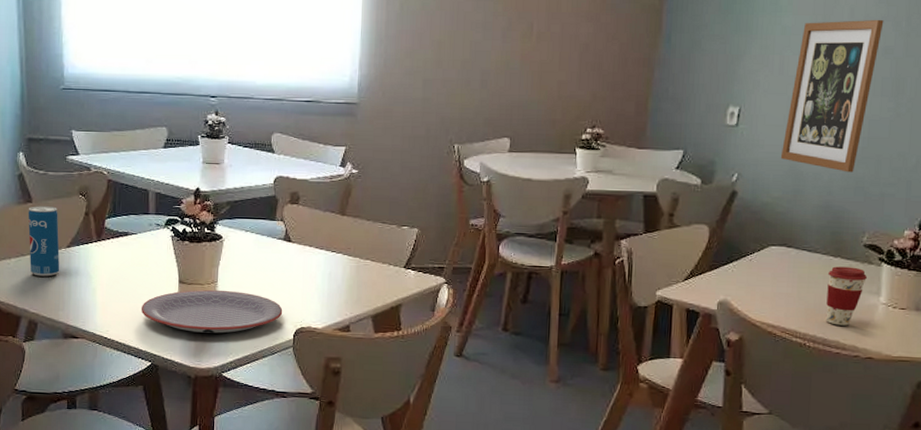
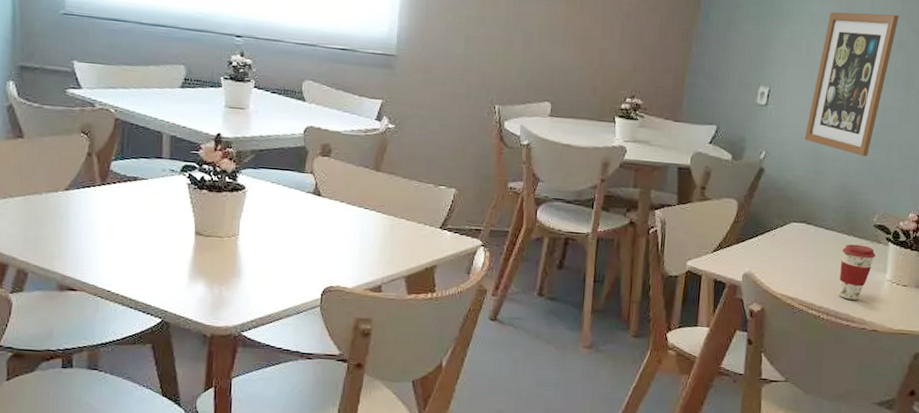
beverage can: present [28,206,60,277] -> none [18,142,56,222]
plate: present [141,289,283,334] -> none [150,242,310,290]

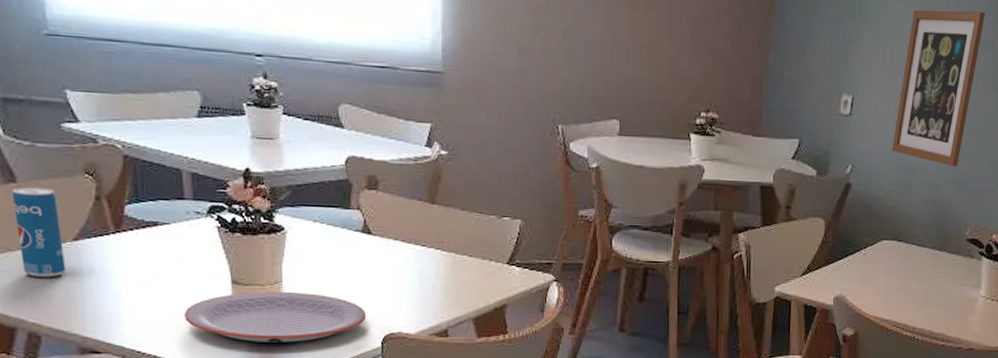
beverage can: none [18,142,56,222] -> present [11,187,67,278]
plate: none [150,242,310,290] -> present [183,291,367,343]
coffee cup: present [838,244,875,300] -> none [932,260,969,319]

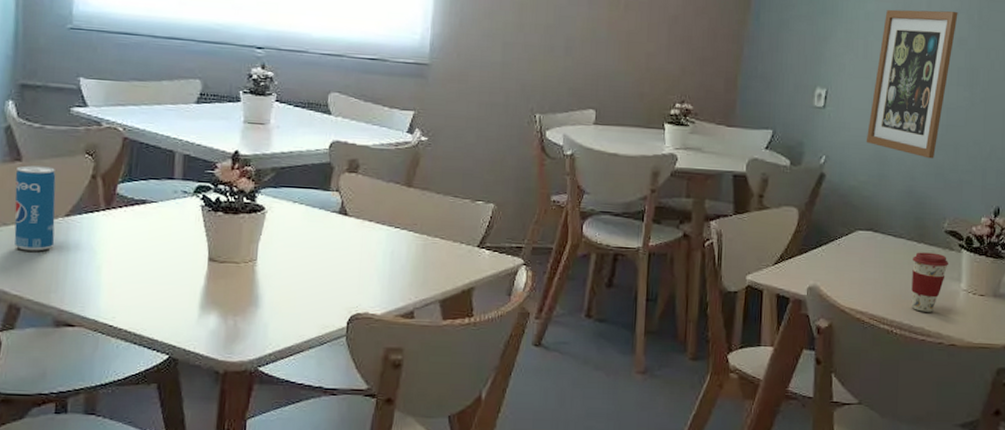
plate: present [183,291,367,343] -> none [158,269,335,321]
coffee cup: none [932,260,969,319] -> present [911,252,948,312]

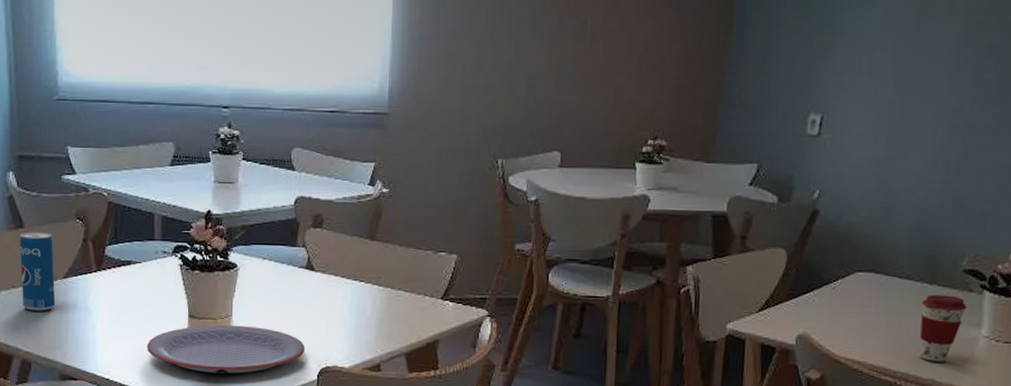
plate: none [158,269,335,321] -> present [146,324,305,374]
wall art: present [866,9,958,159] -> none [868,12,988,188]

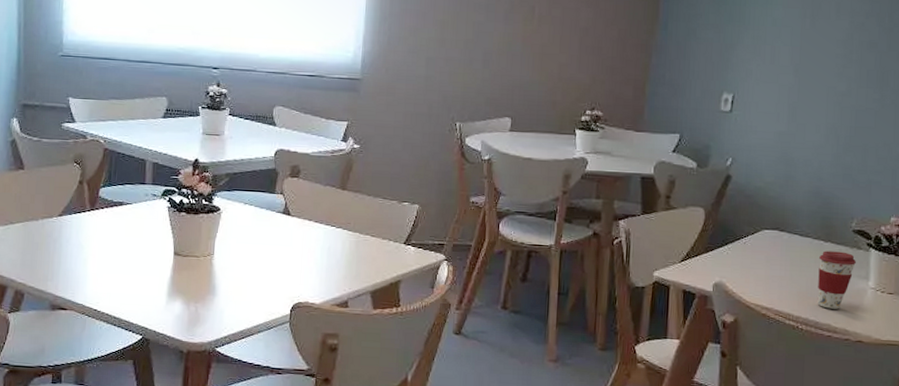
beverage can: present [19,232,56,311] -> none [19,173,51,246]
plate: present [146,324,305,374] -> none [133,262,280,307]

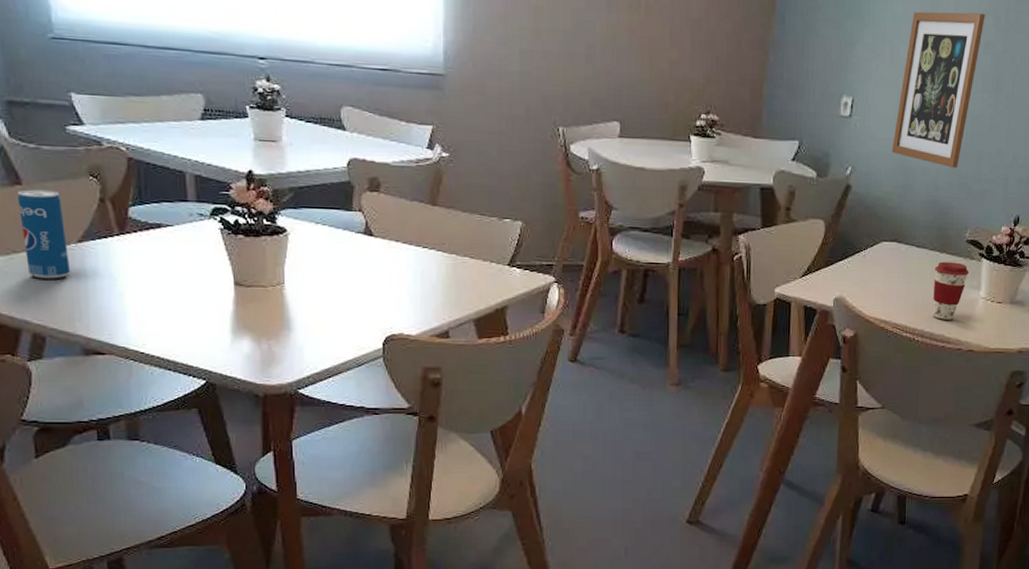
beverage can: none [19,173,51,246] -> present [17,189,71,279]
wall art: none [772,14,868,160] -> present [891,11,986,168]

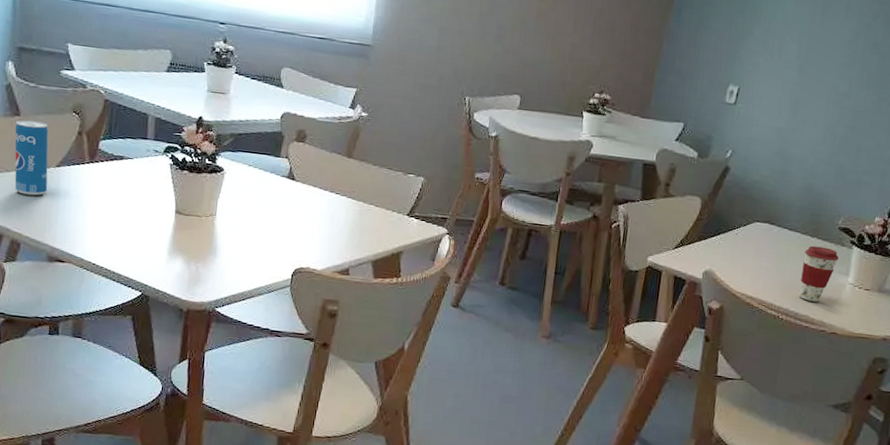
wall art: present [891,11,986,168] -> none [771,11,876,159]

